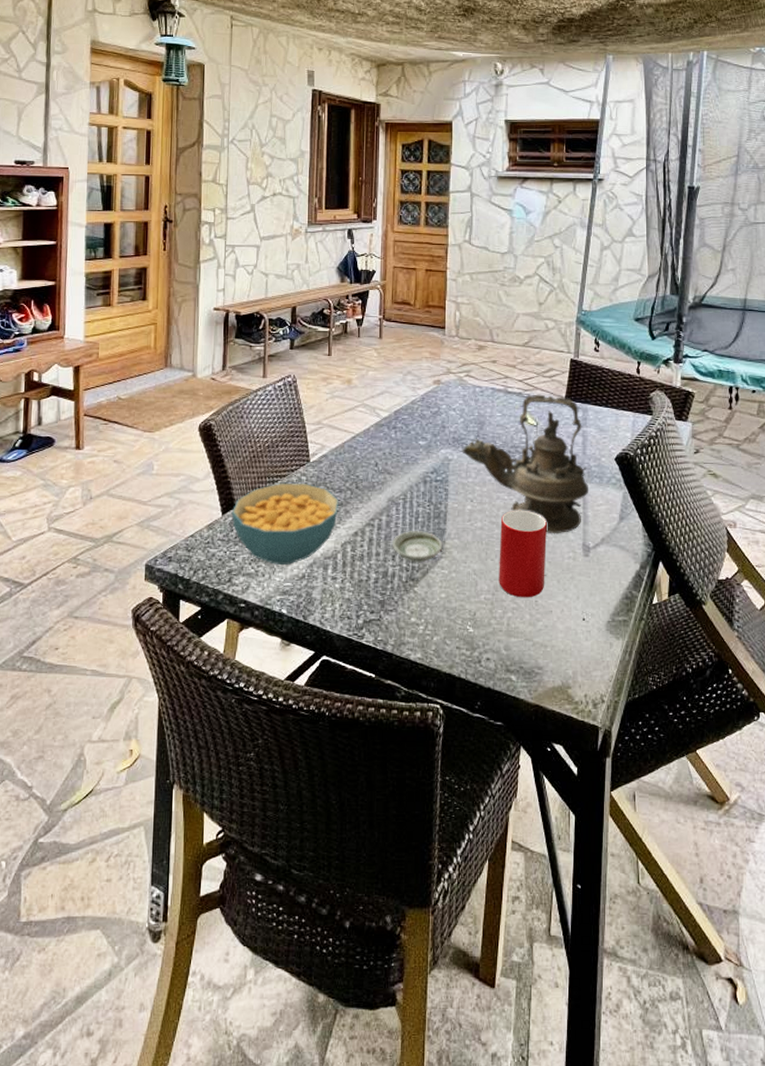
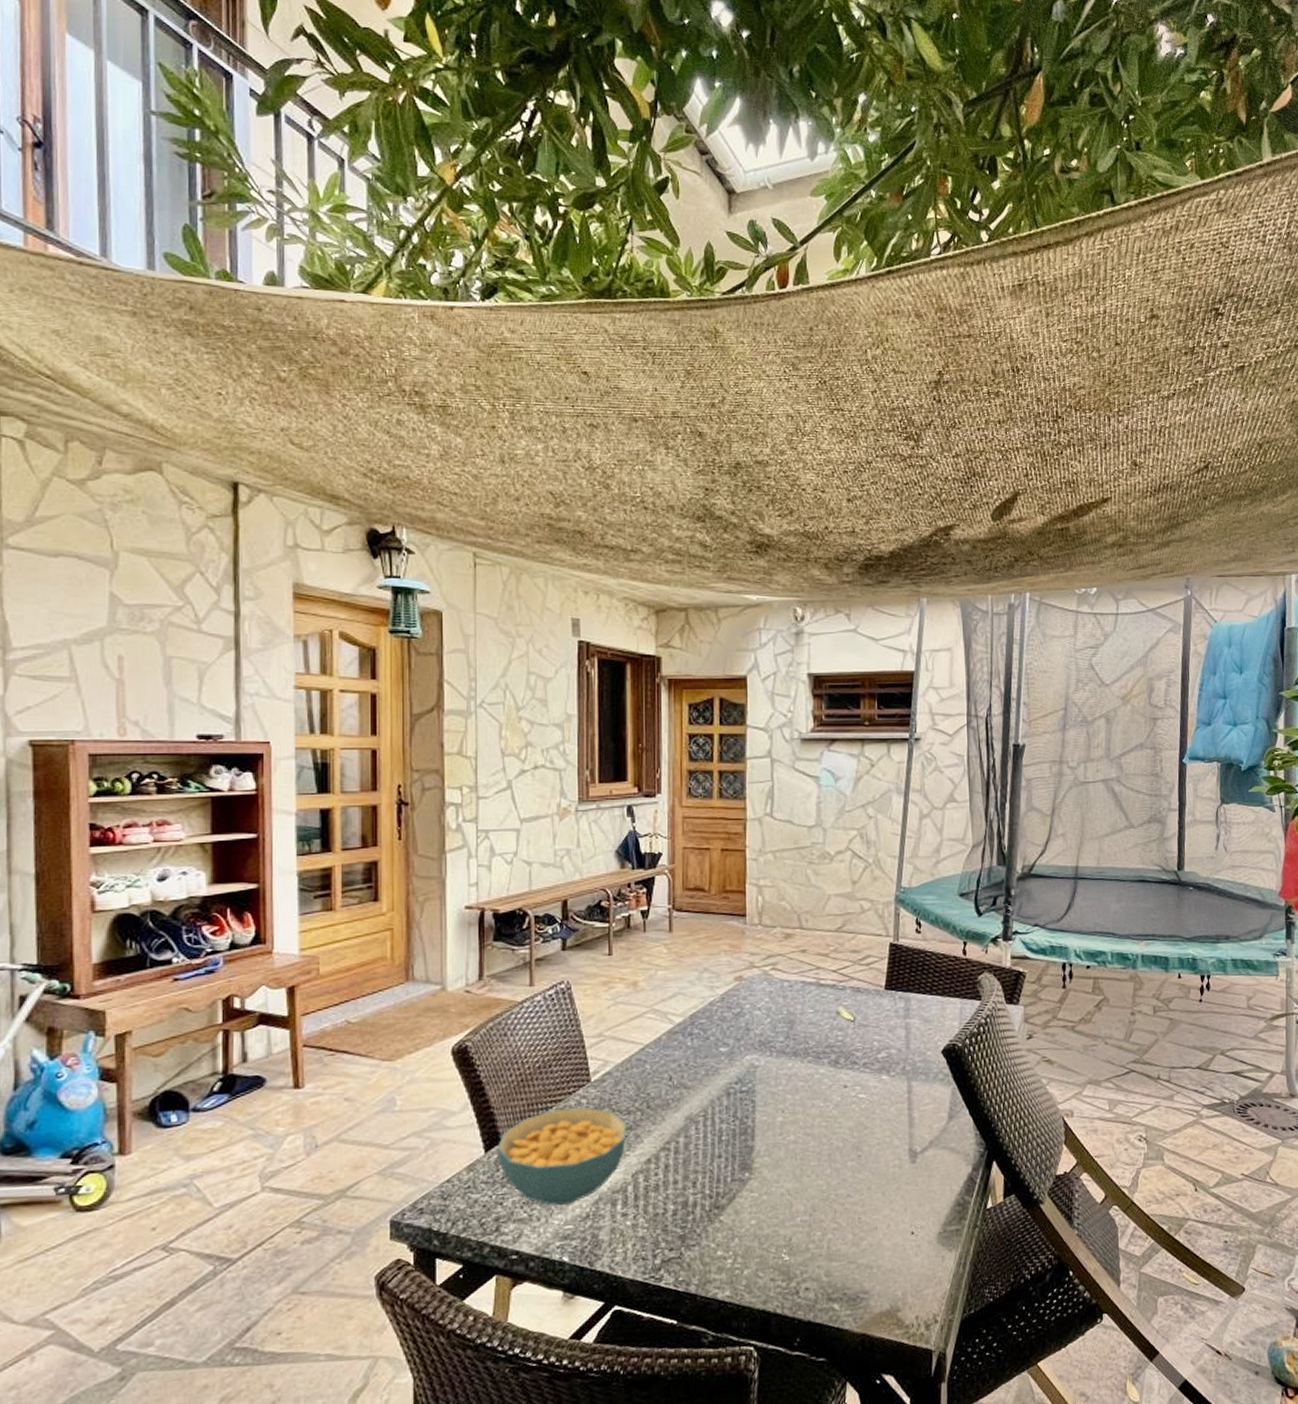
saucer: present [393,531,443,563] -> none [693,1150,751,1189]
teapot: present [462,394,589,534] -> none [770,984,915,1141]
cup: present [499,510,547,598] -> none [816,1116,869,1216]

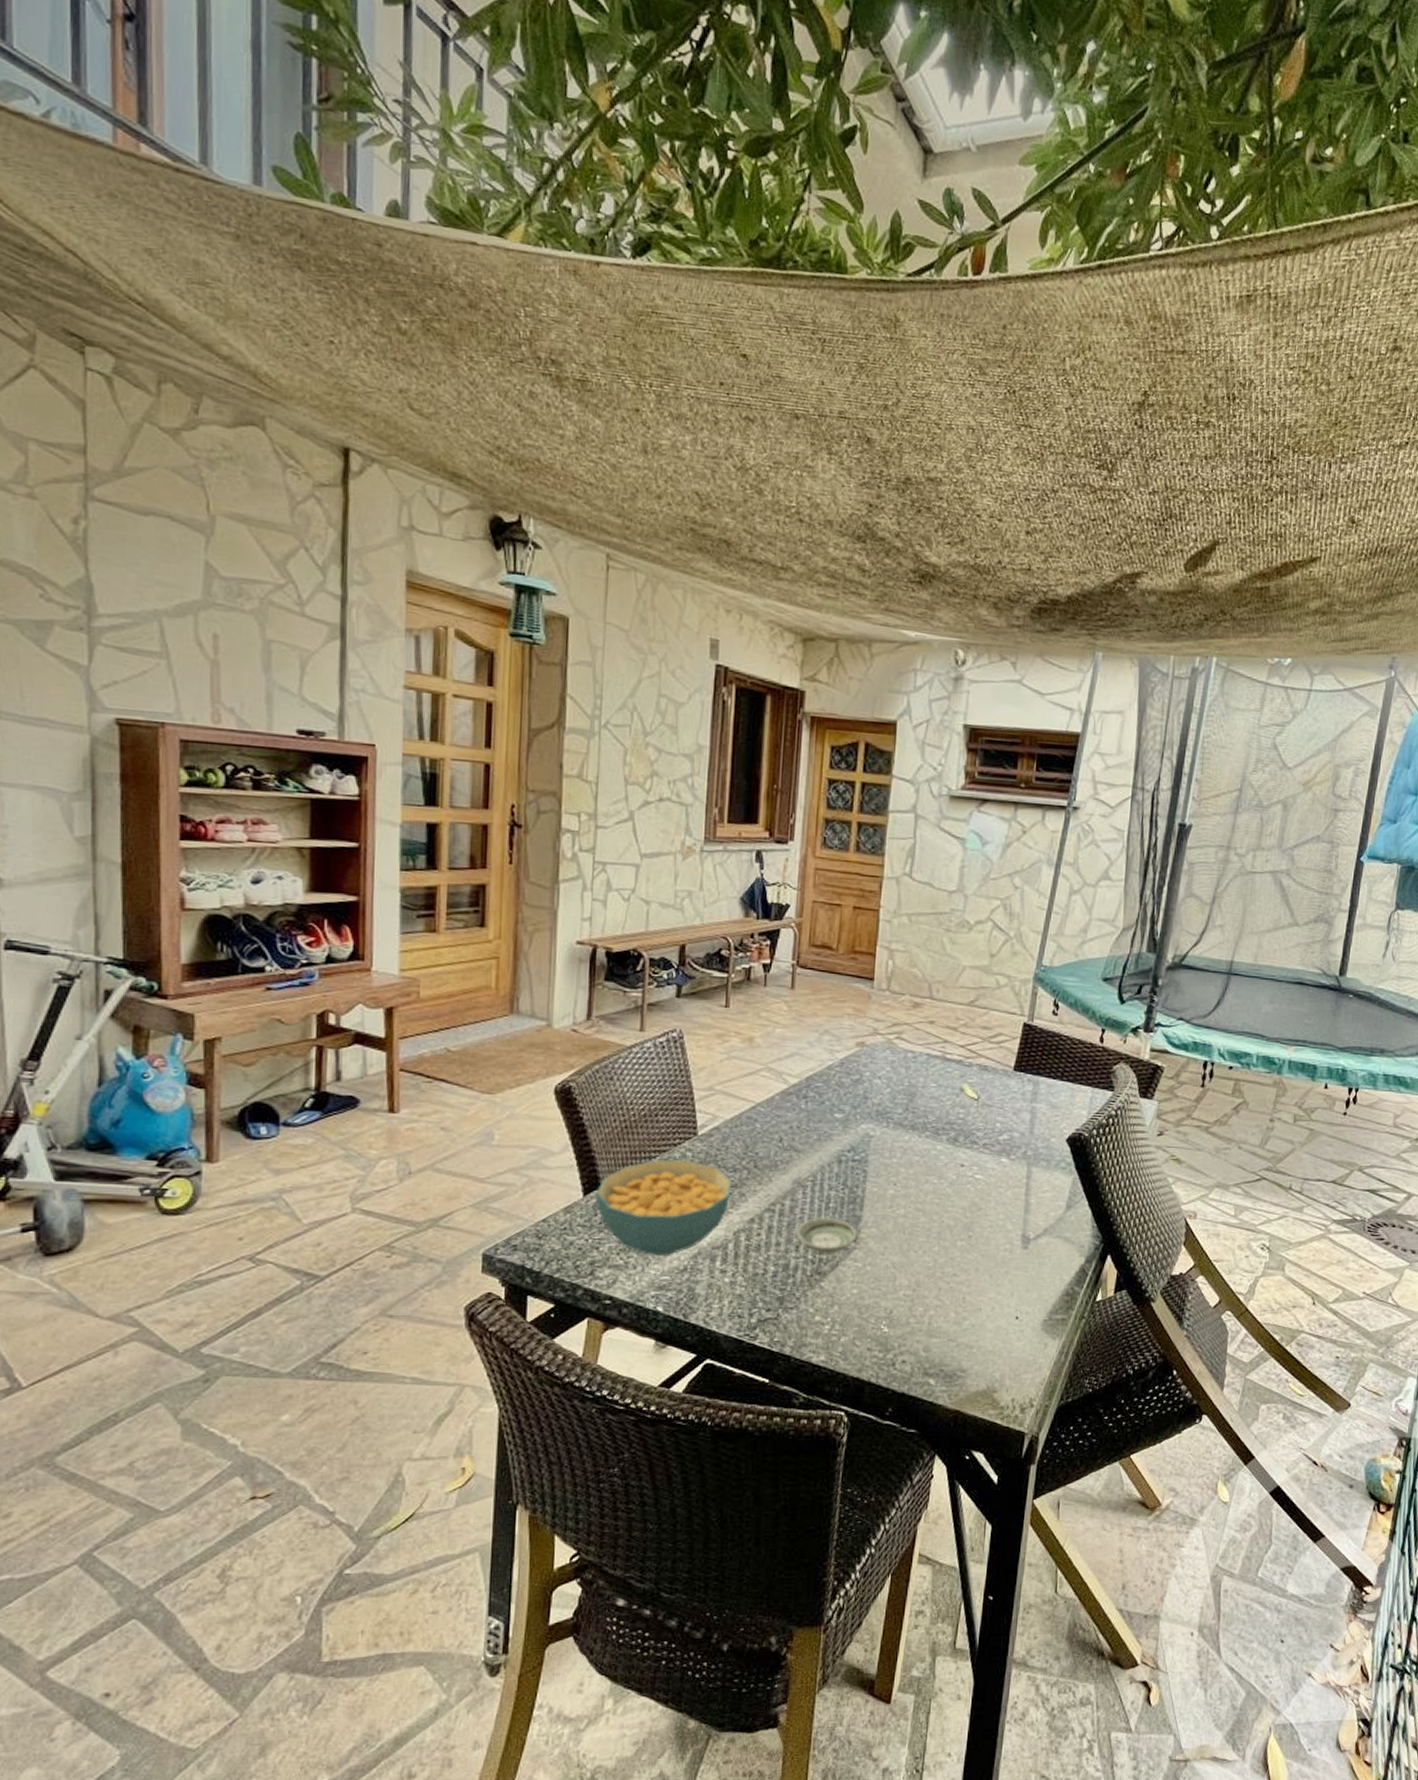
saucer: none [693,1150,751,1189] -> present [796,1218,858,1255]

